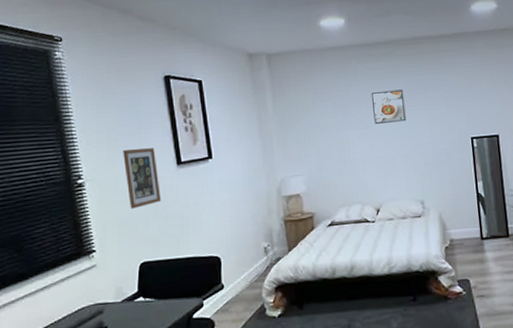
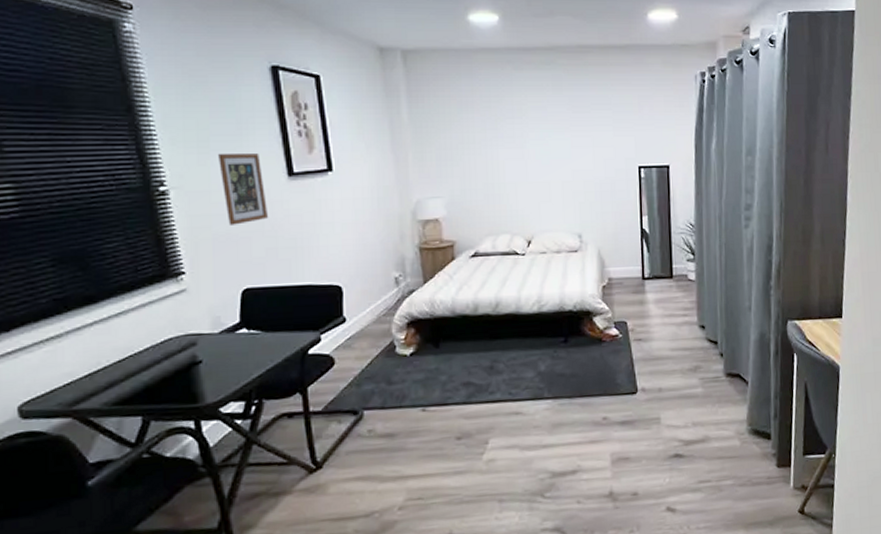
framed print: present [371,89,406,124] -> none [526,105,567,143]

